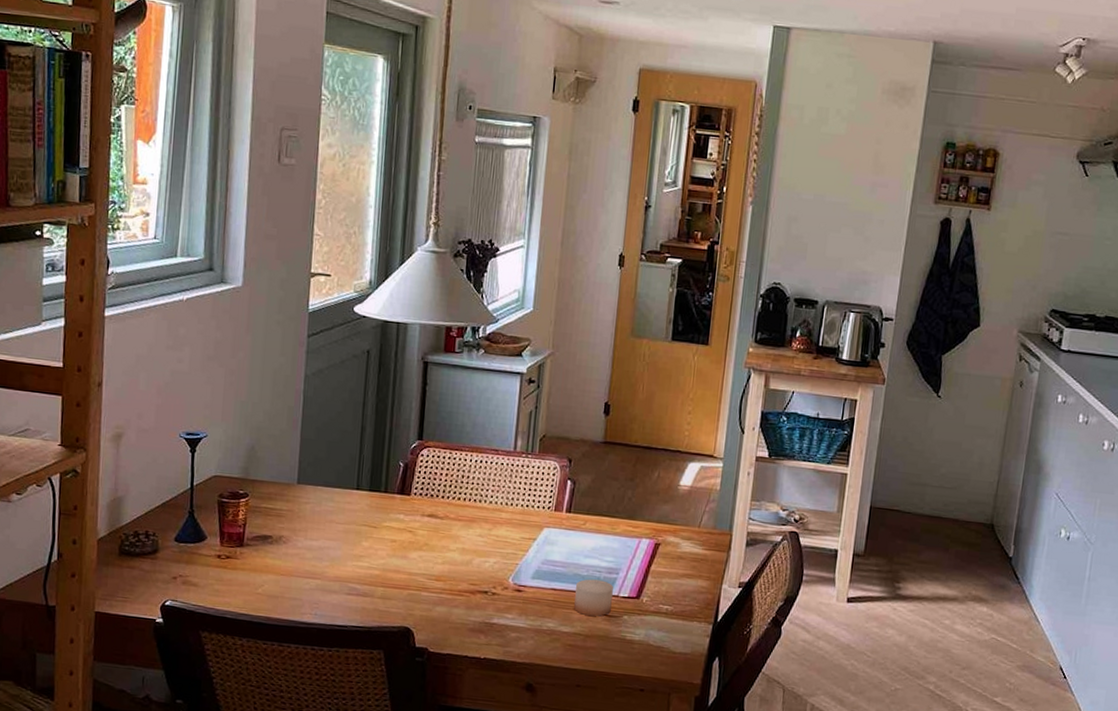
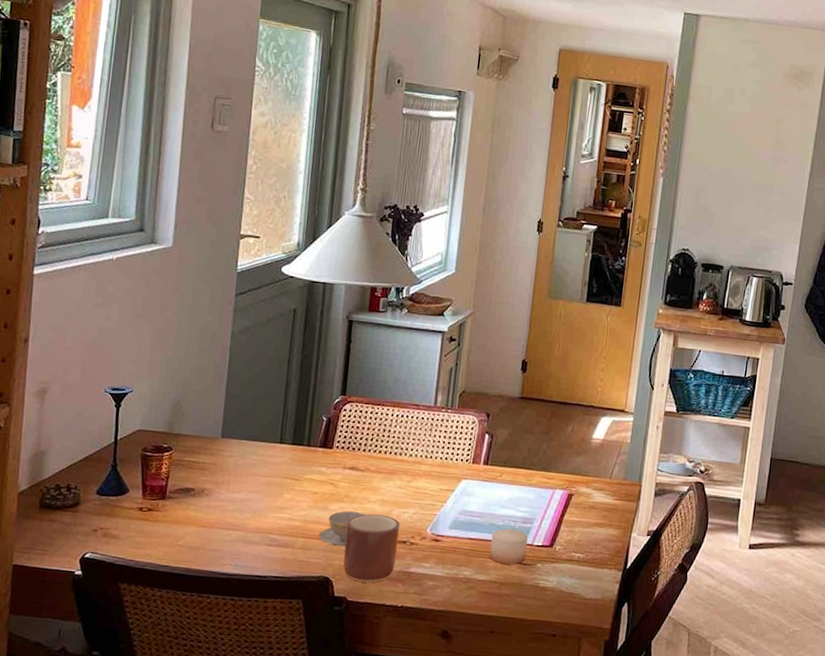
teacup: none [398,559,446,596] -> present [318,511,366,547]
mug: none [423,562,482,634] -> present [343,514,401,583]

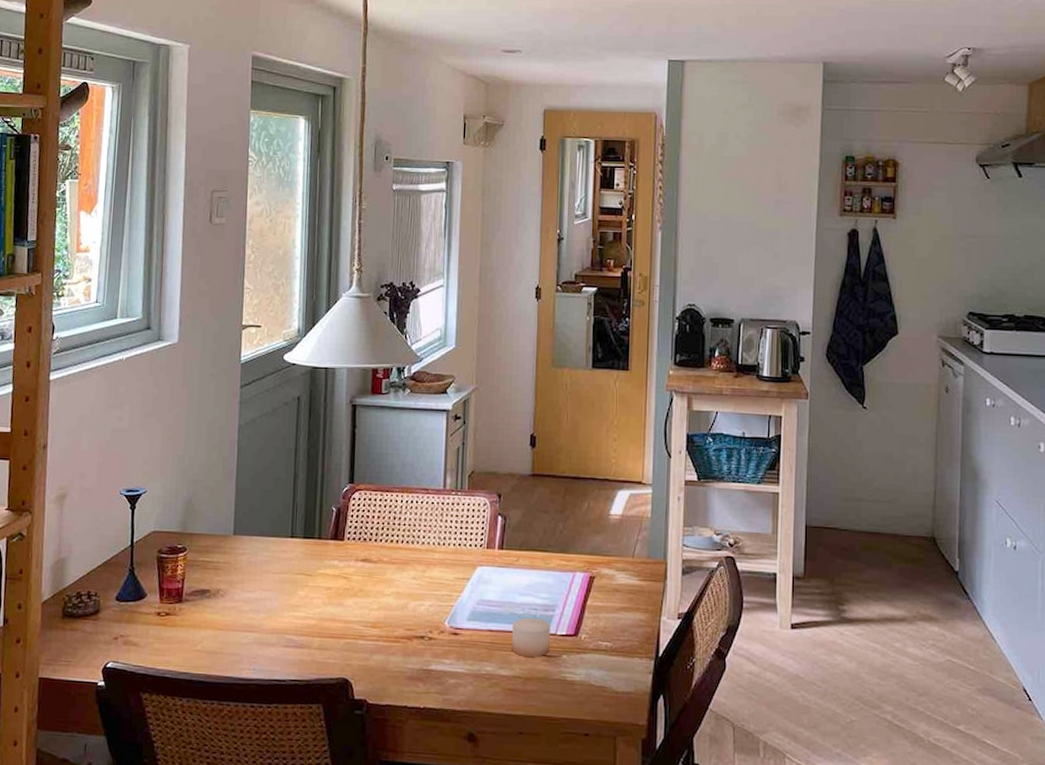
teacup: present [318,511,366,547] -> none [334,606,381,645]
mug: present [343,514,401,583] -> none [361,608,417,684]

